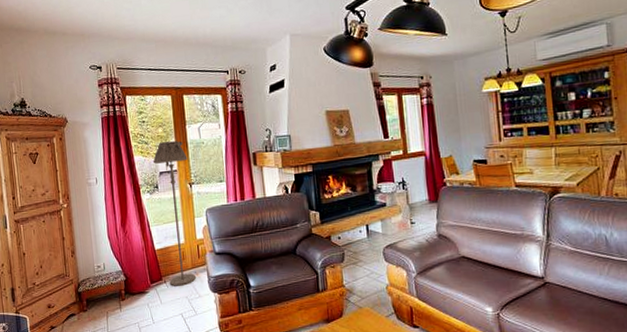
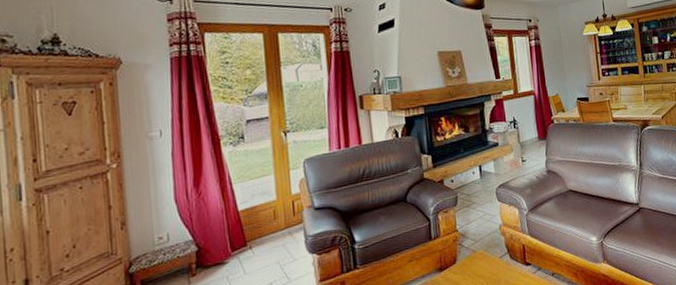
floor lamp: present [153,141,196,286] -> none [239,84,290,252]

